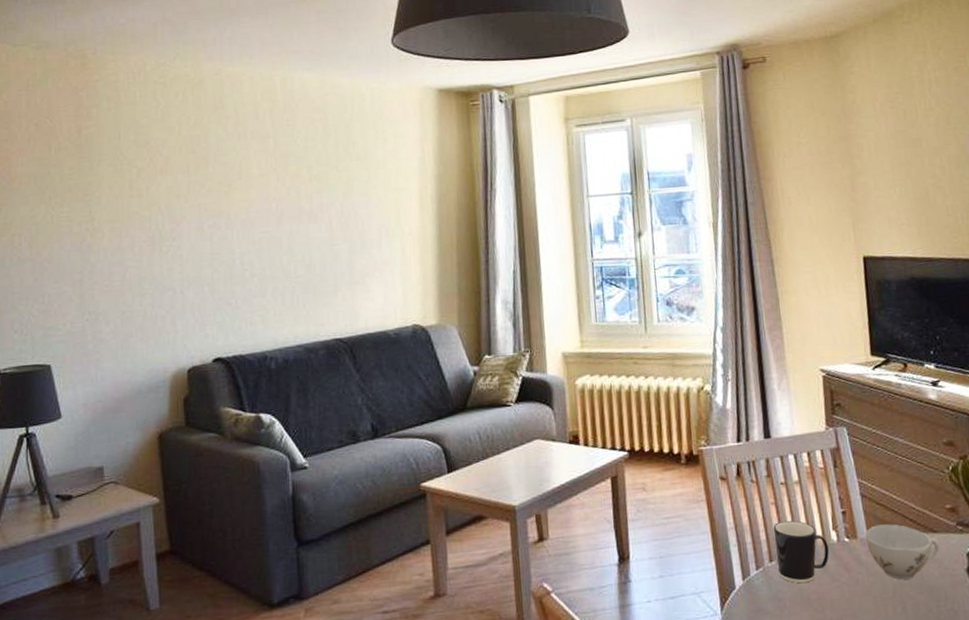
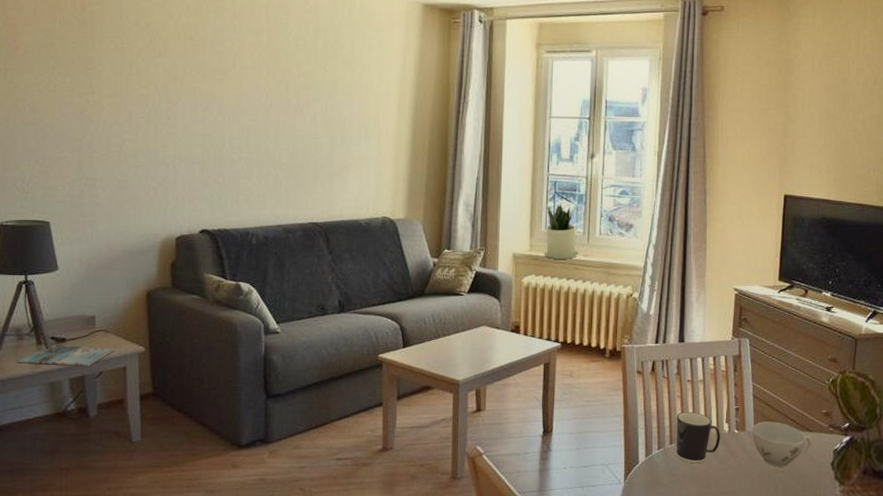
magazine: none [19,501,127,529] -> present [16,344,115,366]
planter: none [595,291,637,355] -> present [544,204,579,259]

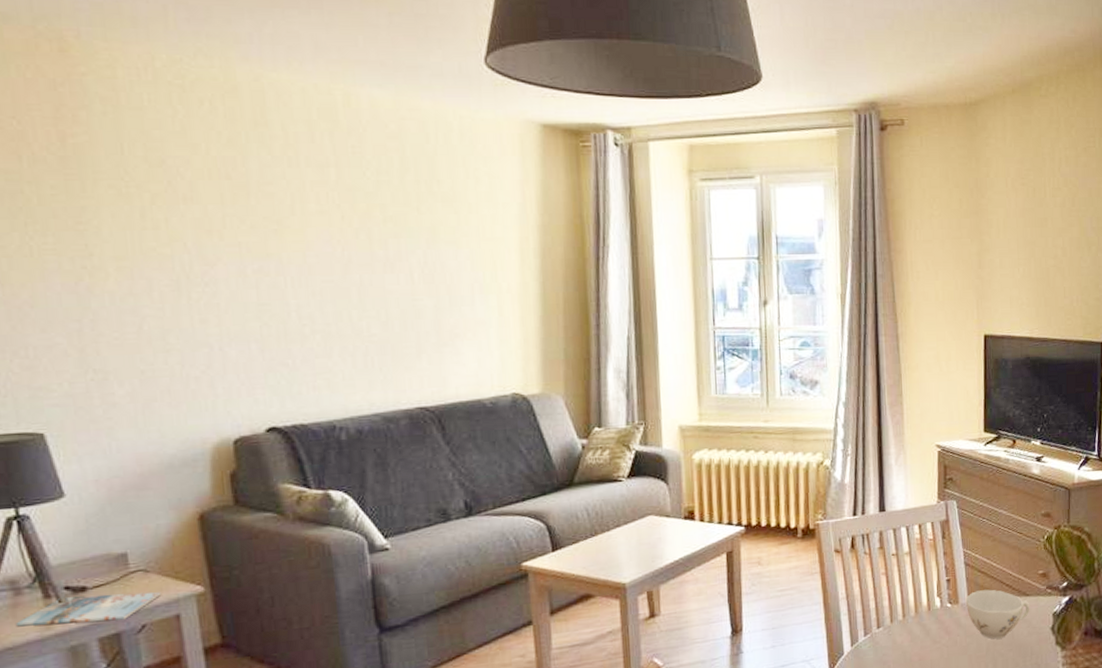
planter: present [544,204,579,259] -> none [716,362,758,429]
mug: present [676,411,720,464] -> none [882,589,932,647]

